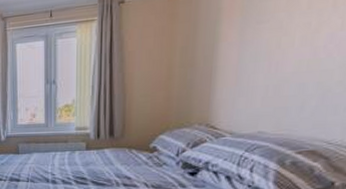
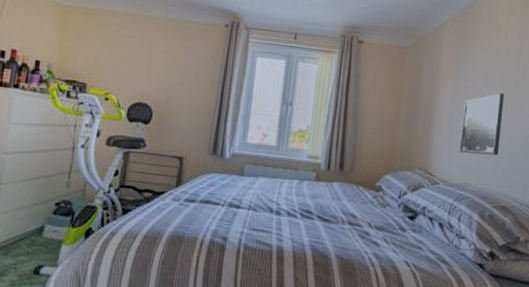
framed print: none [250,18,316,100] -> present [459,92,505,156]

